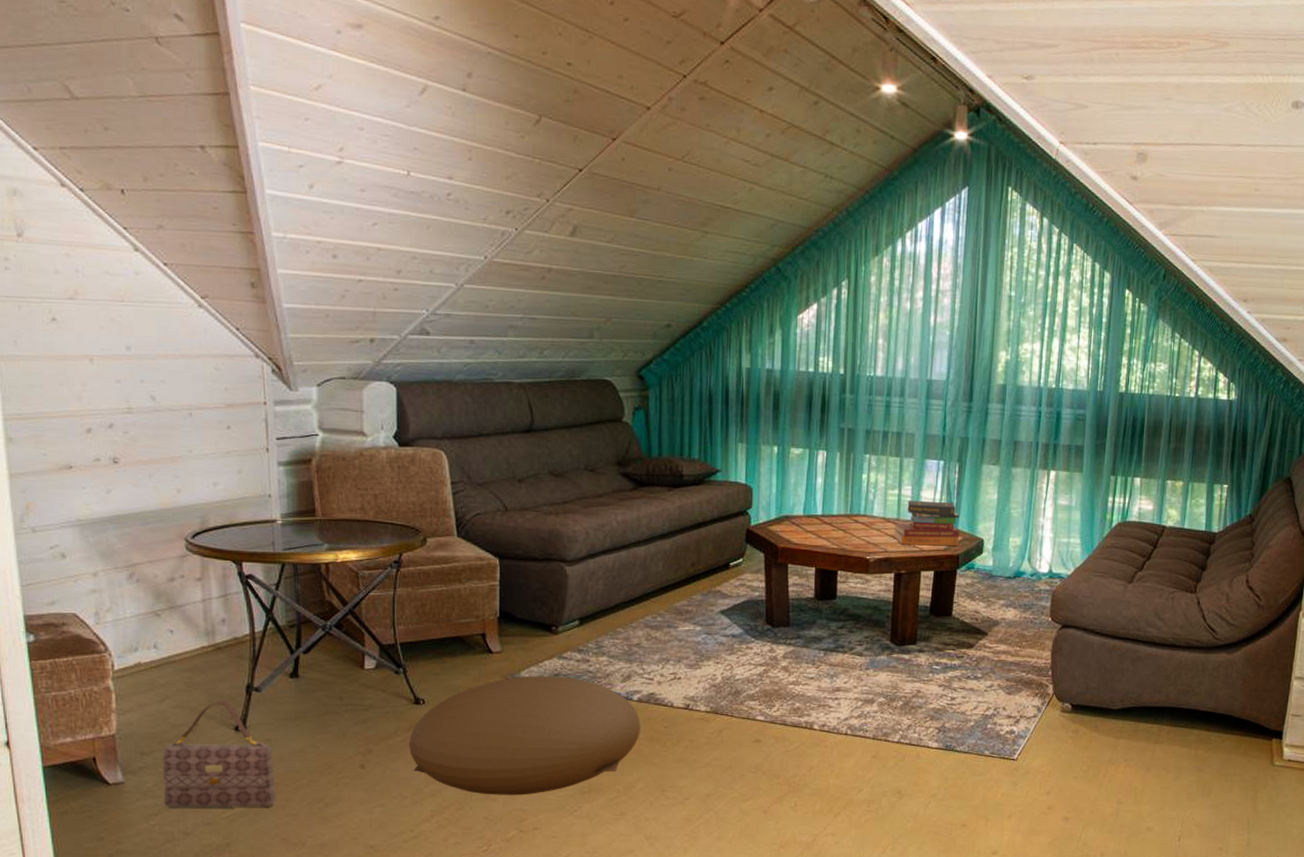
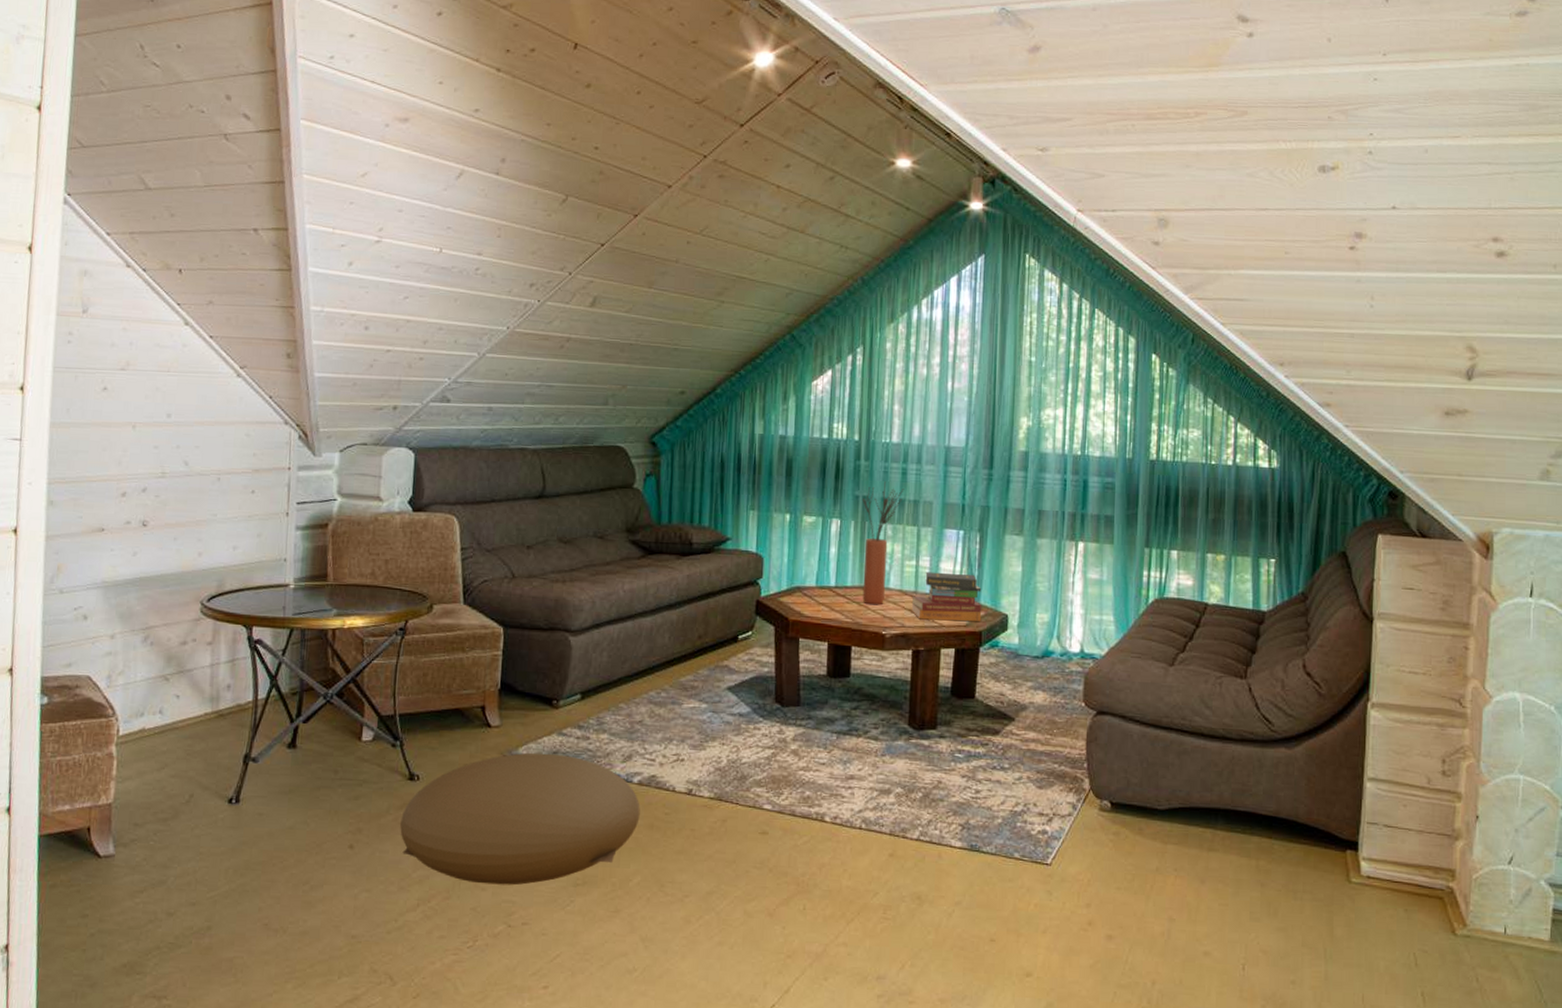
handbag: present [162,701,276,807] -> none [150,770,263,888]
vase: none [847,414,888,532] -> present [862,481,904,605]

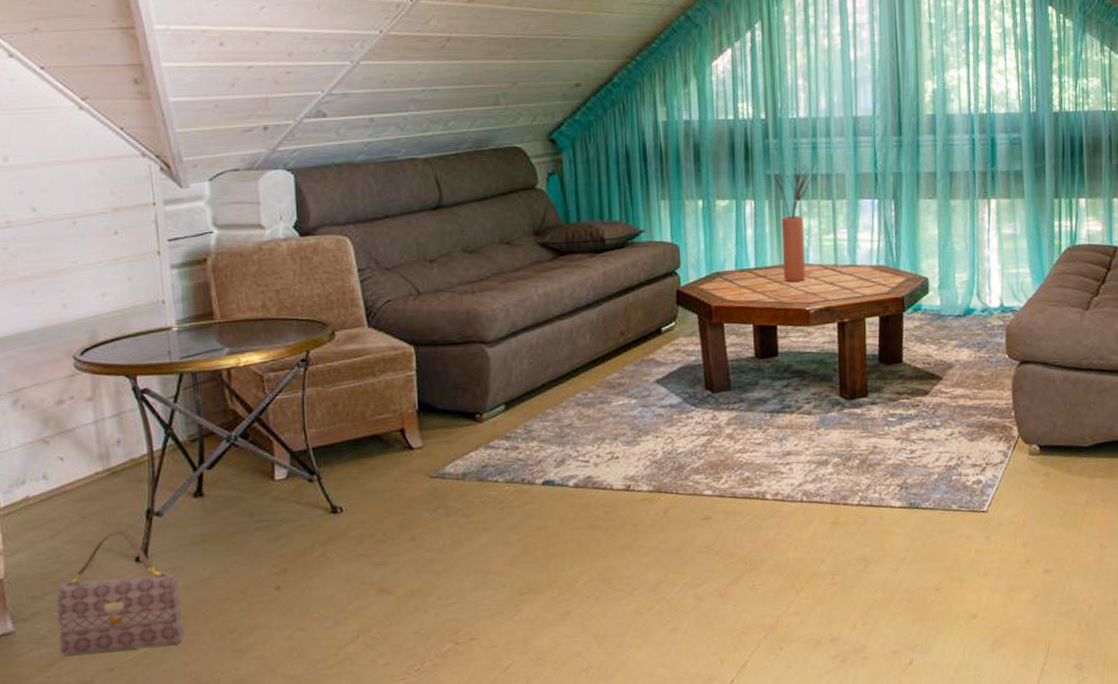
handbag: none [150,770,263,888] -> present [56,530,185,655]
pouf: present [400,752,641,886] -> none [328,467,580,607]
books: present [911,571,982,622] -> none [832,242,903,292]

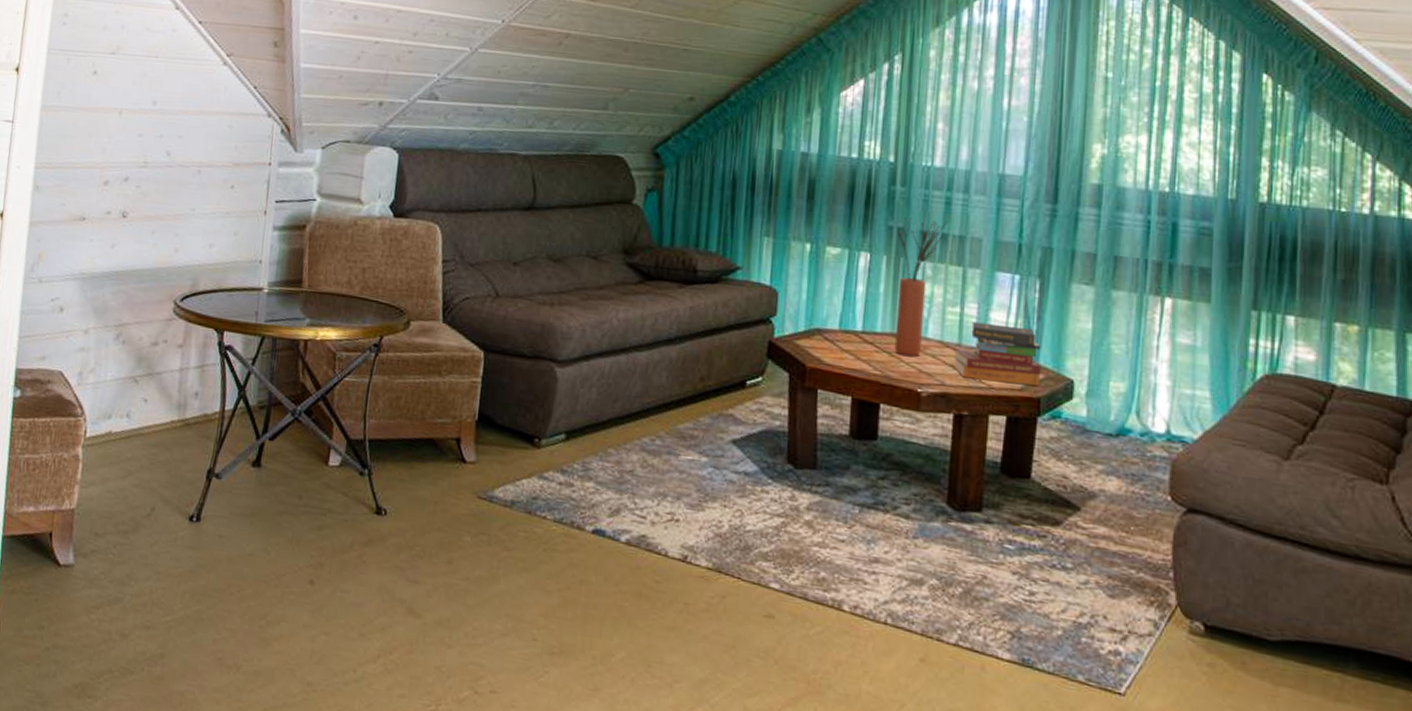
handbag: present [56,530,185,655] -> none [107,484,223,617]
books: none [832,242,903,292] -> present [953,321,1042,387]

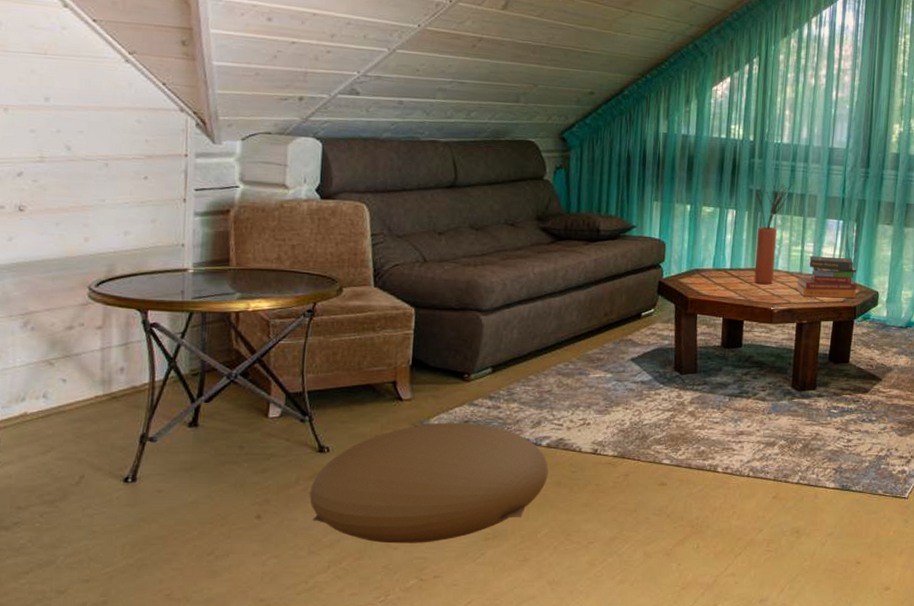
pouf: none [363,495,628,646] -> present [309,422,549,544]

